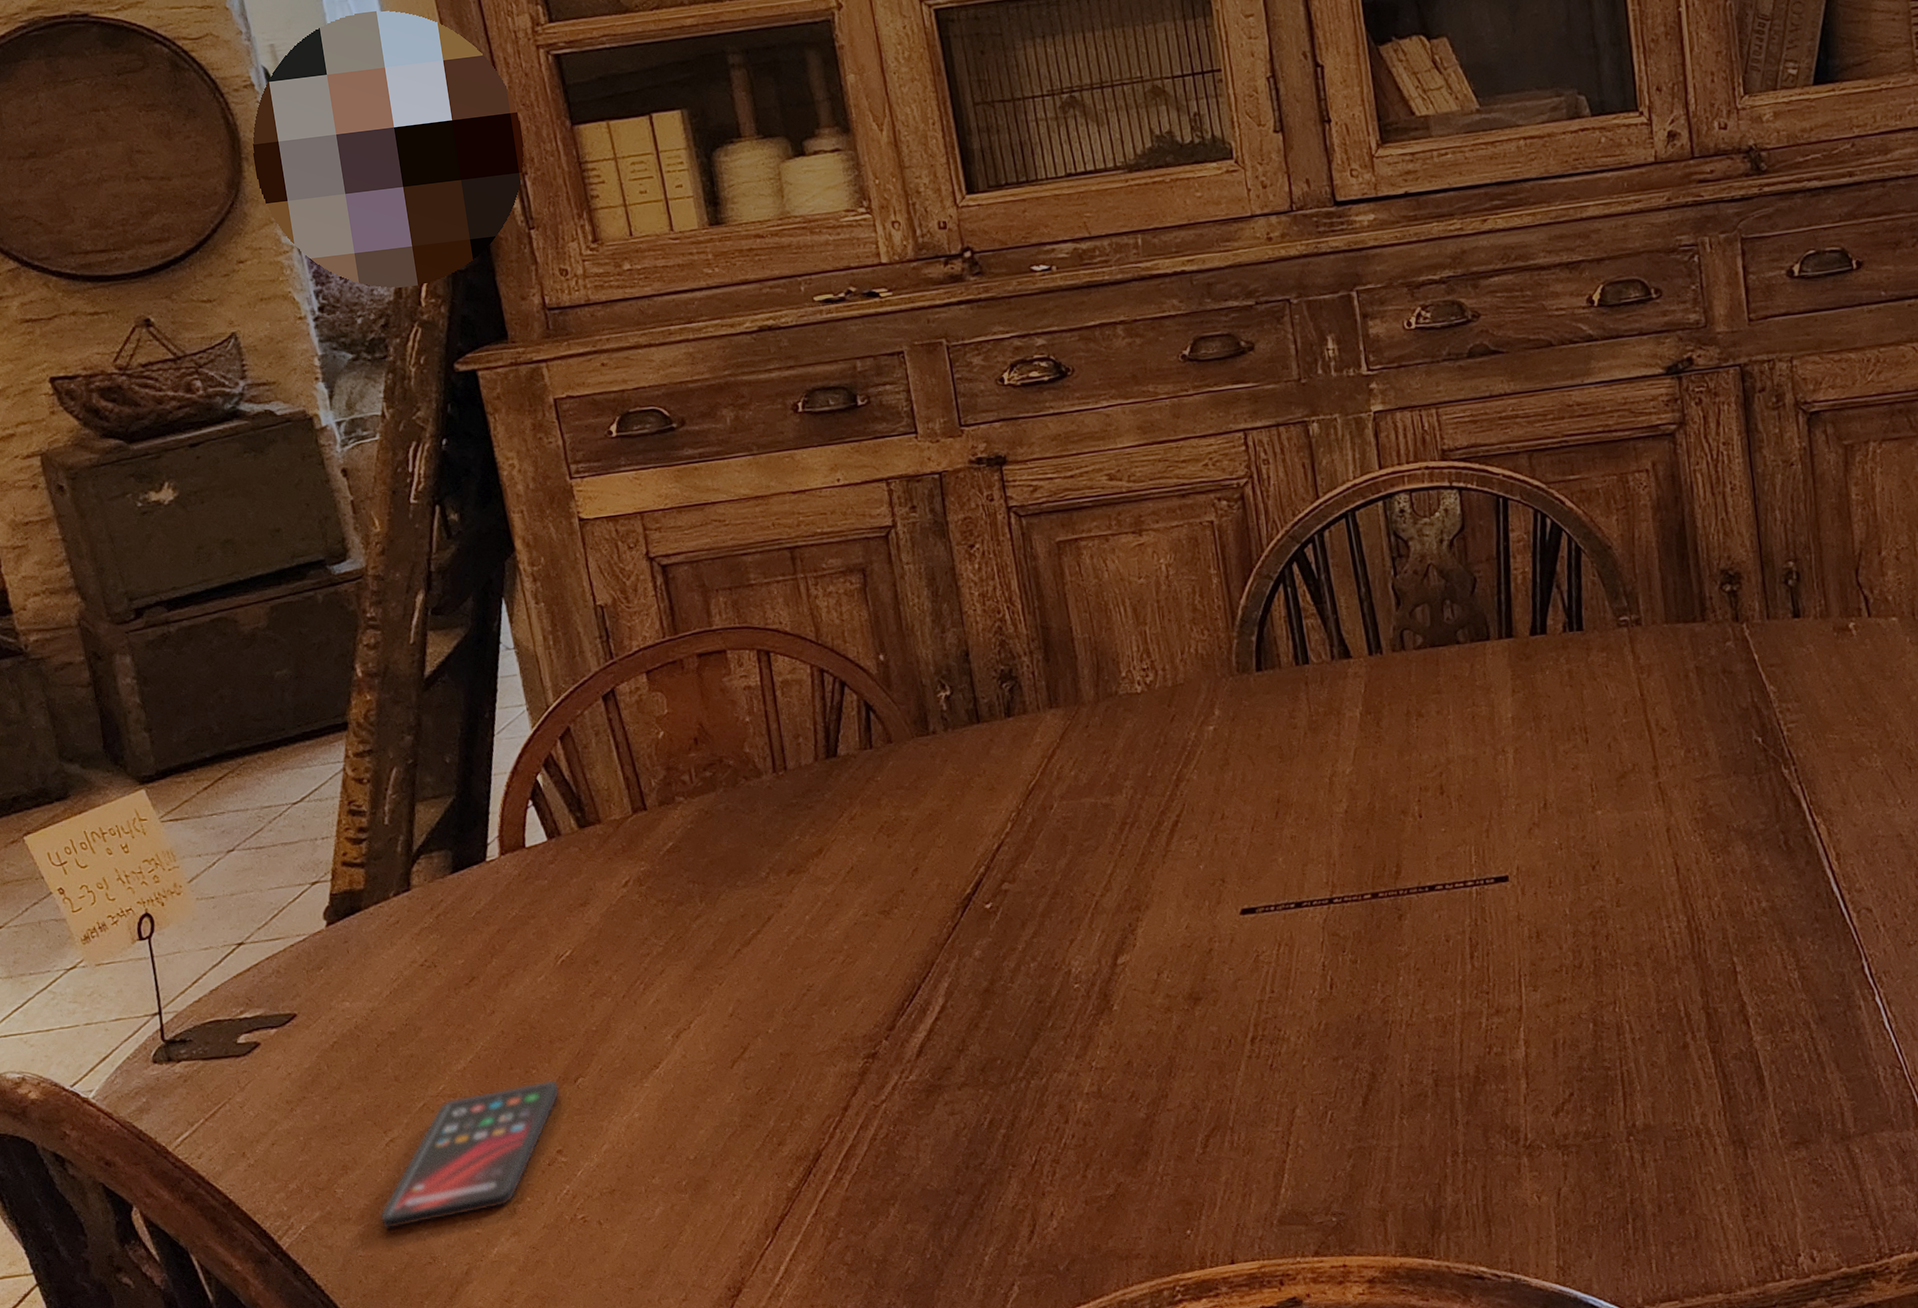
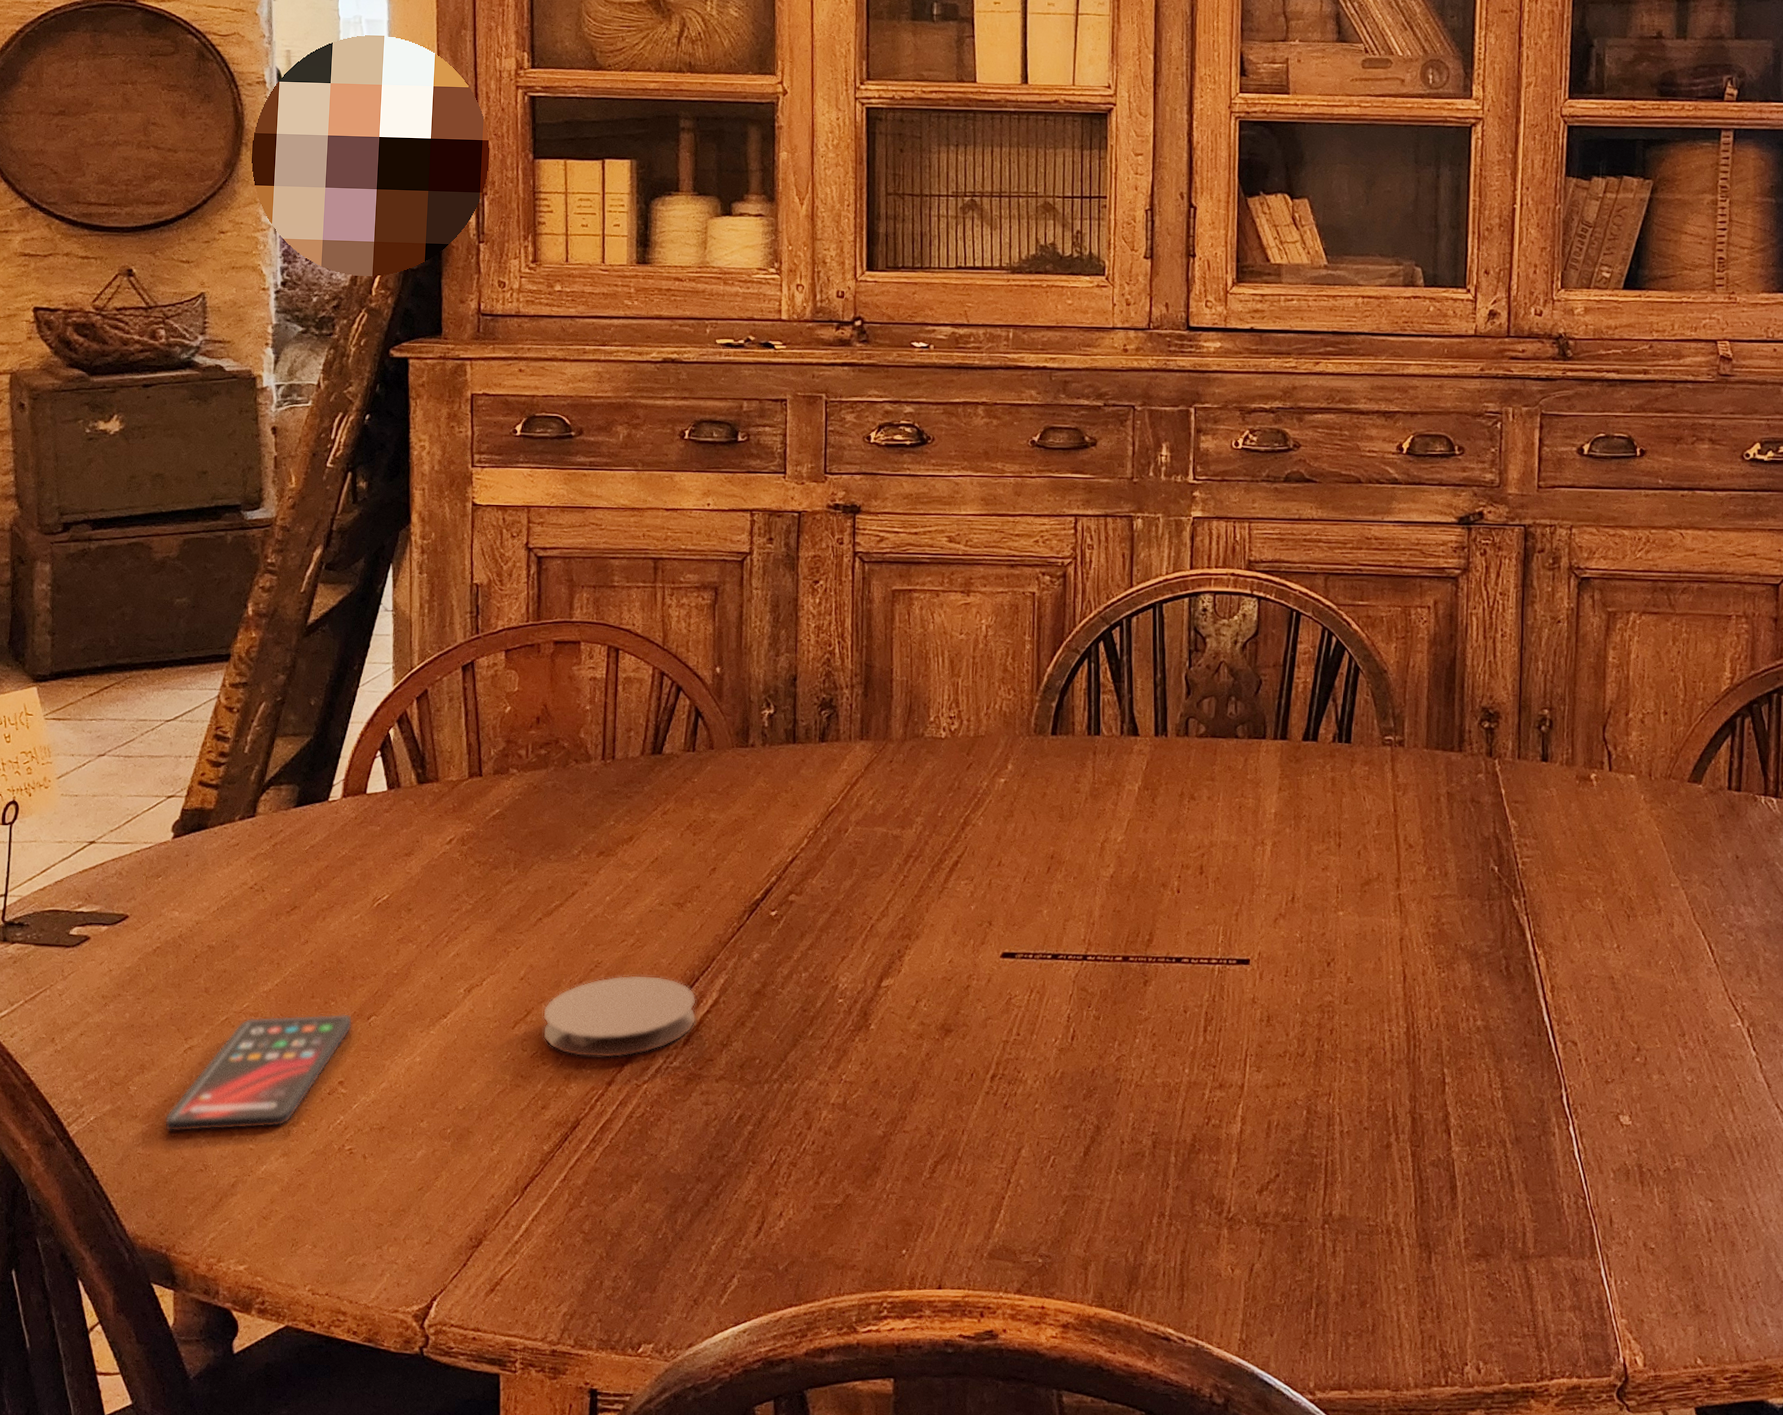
coaster: none [760,990,926,1087] -> present [542,974,696,1059]

